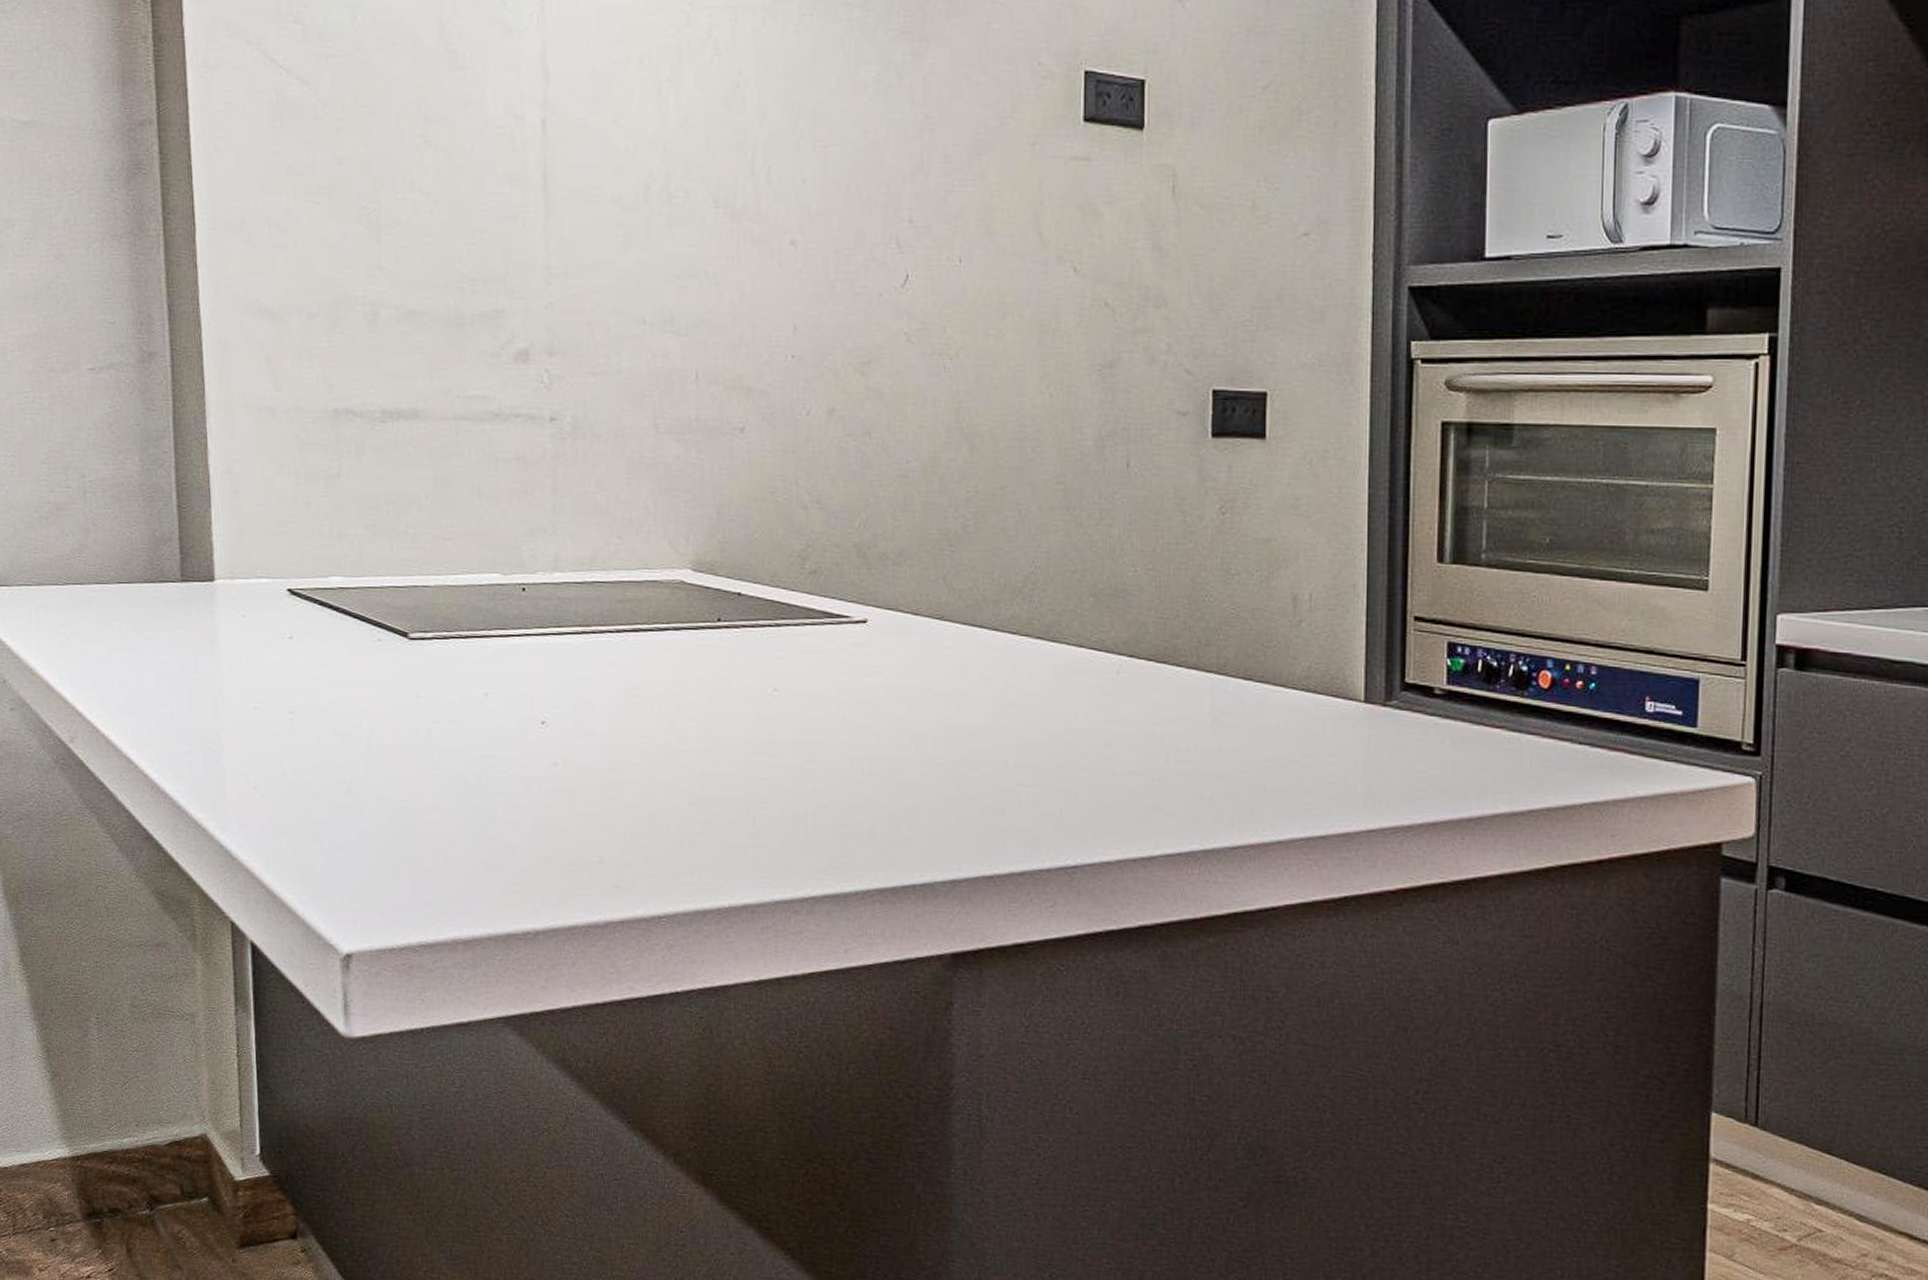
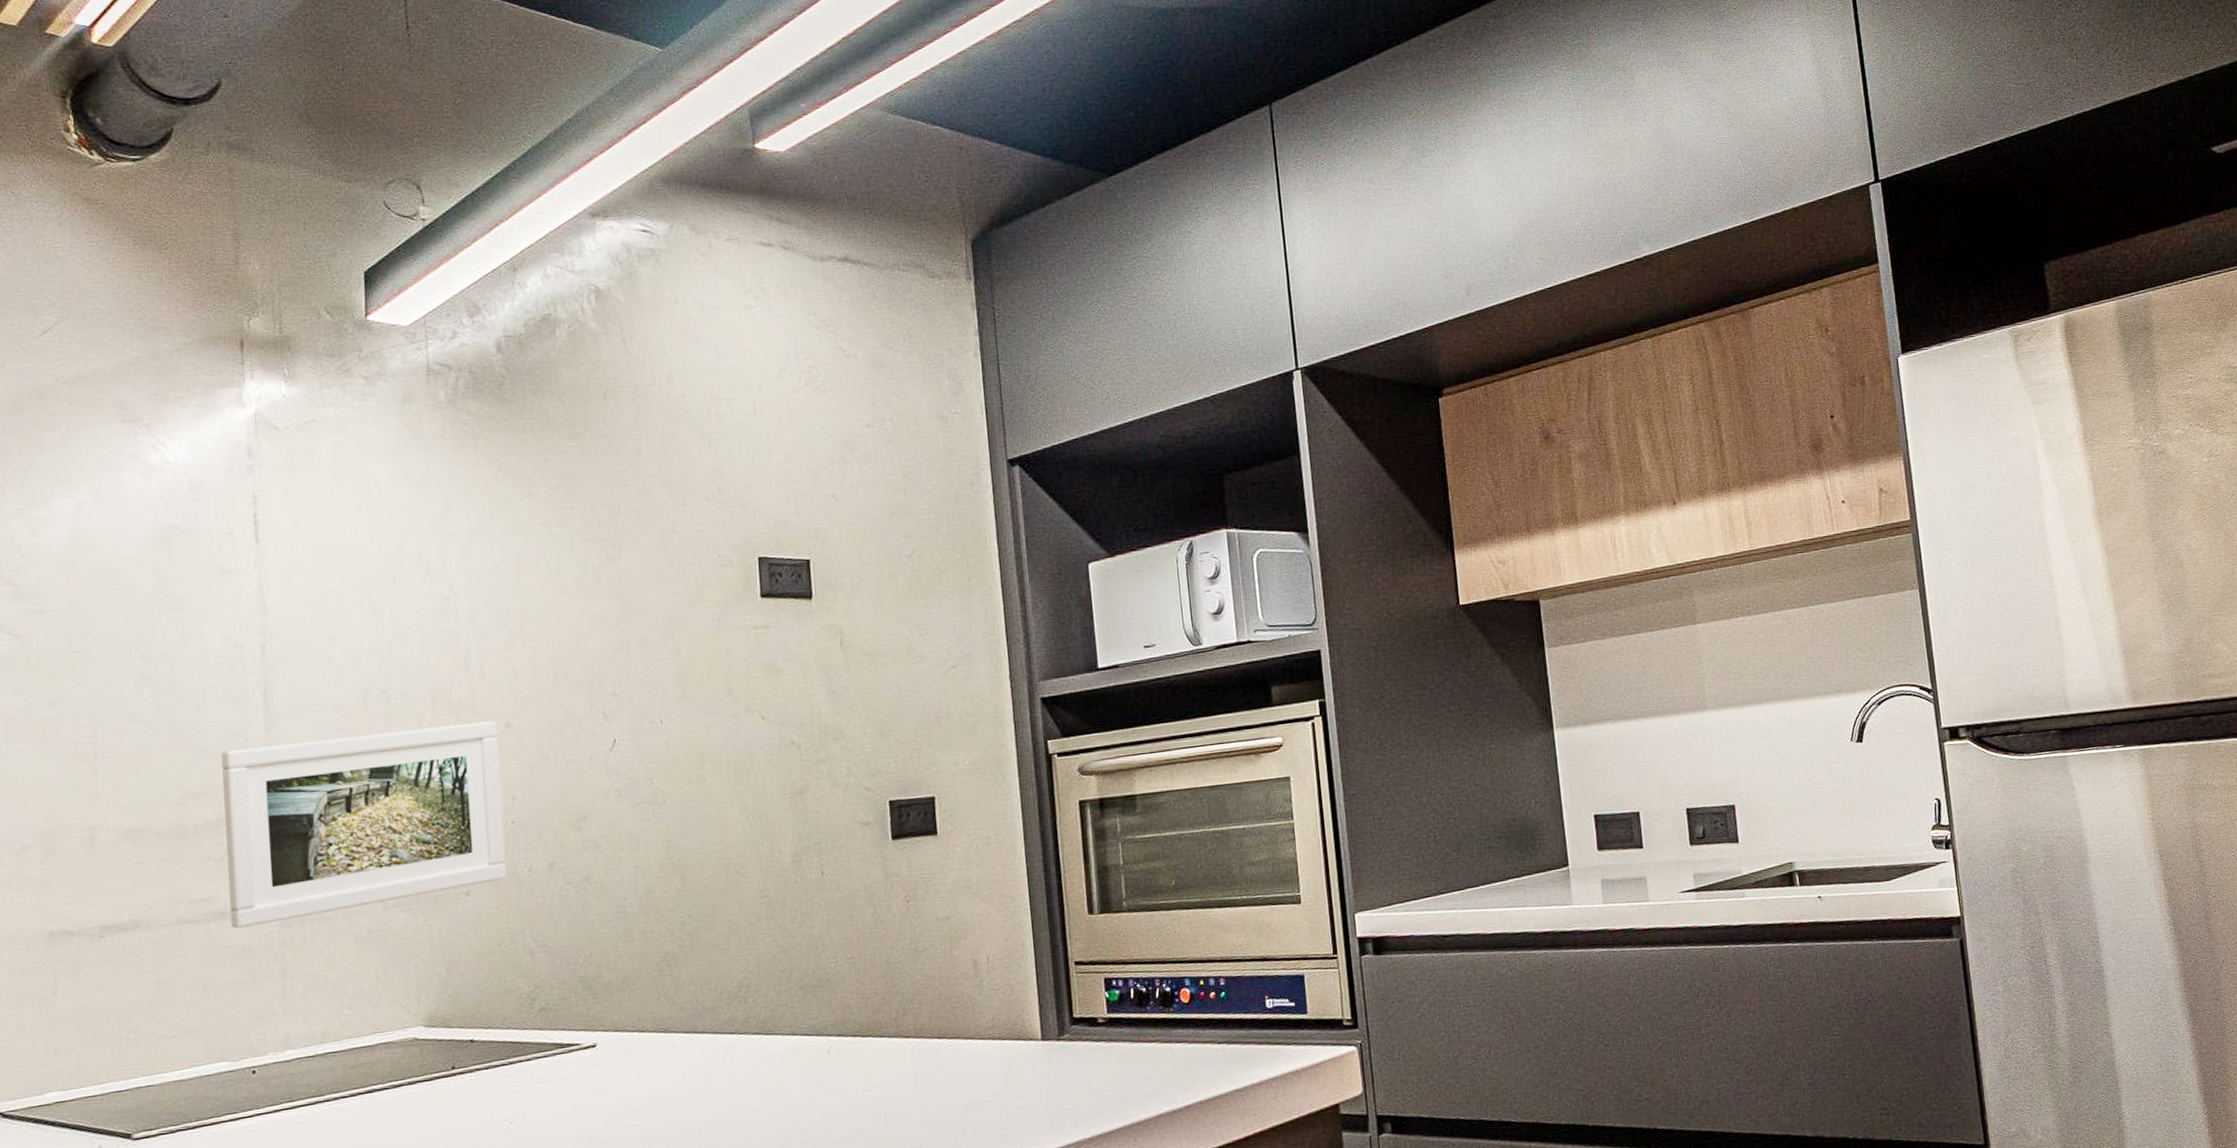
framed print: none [500,235,784,433] -> present [221,720,507,929]

